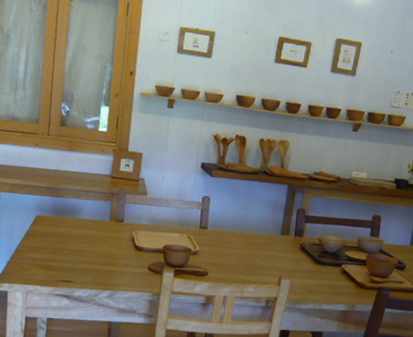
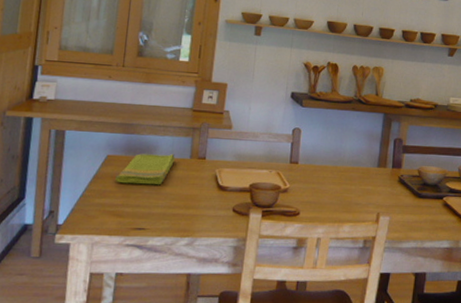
dish towel: none [44,215,97,244] -> present [115,153,176,185]

